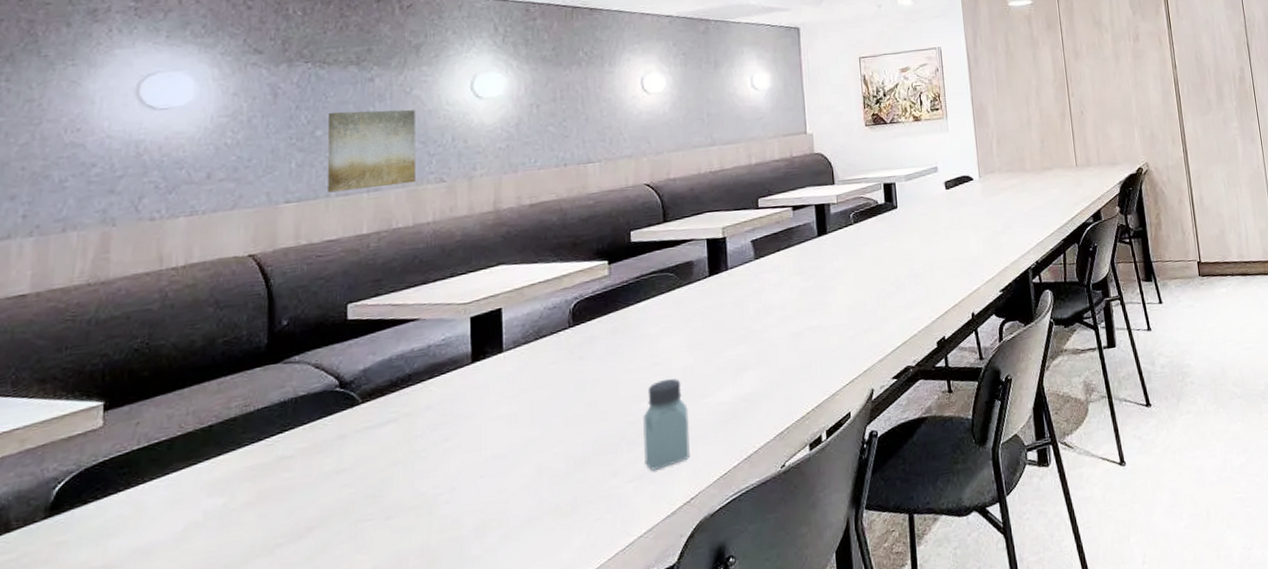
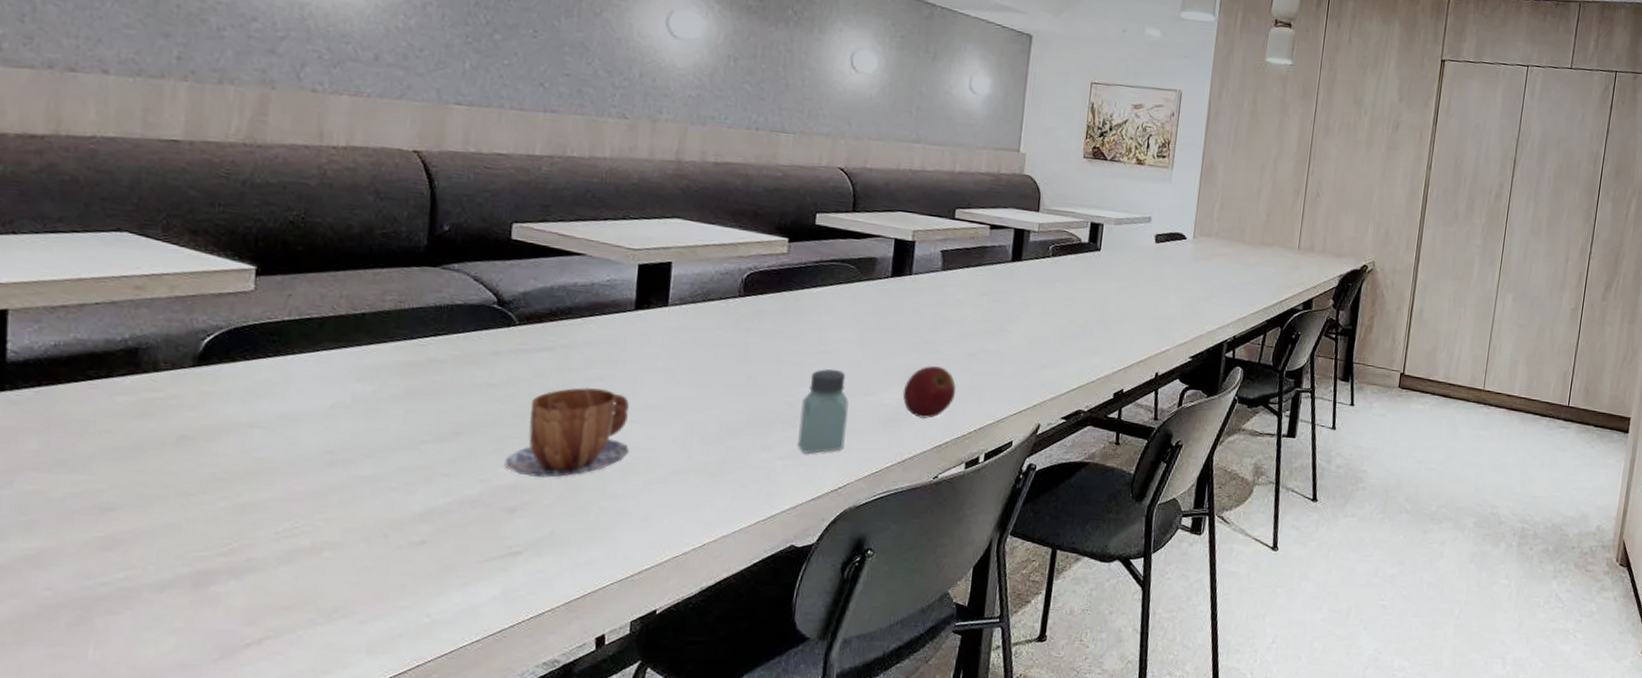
wall art: present [328,109,415,193] -> none [502,17,603,113]
mug: none [360,449,481,558] -> present [505,387,629,478]
apple: none [737,353,788,409] -> present [902,366,957,419]

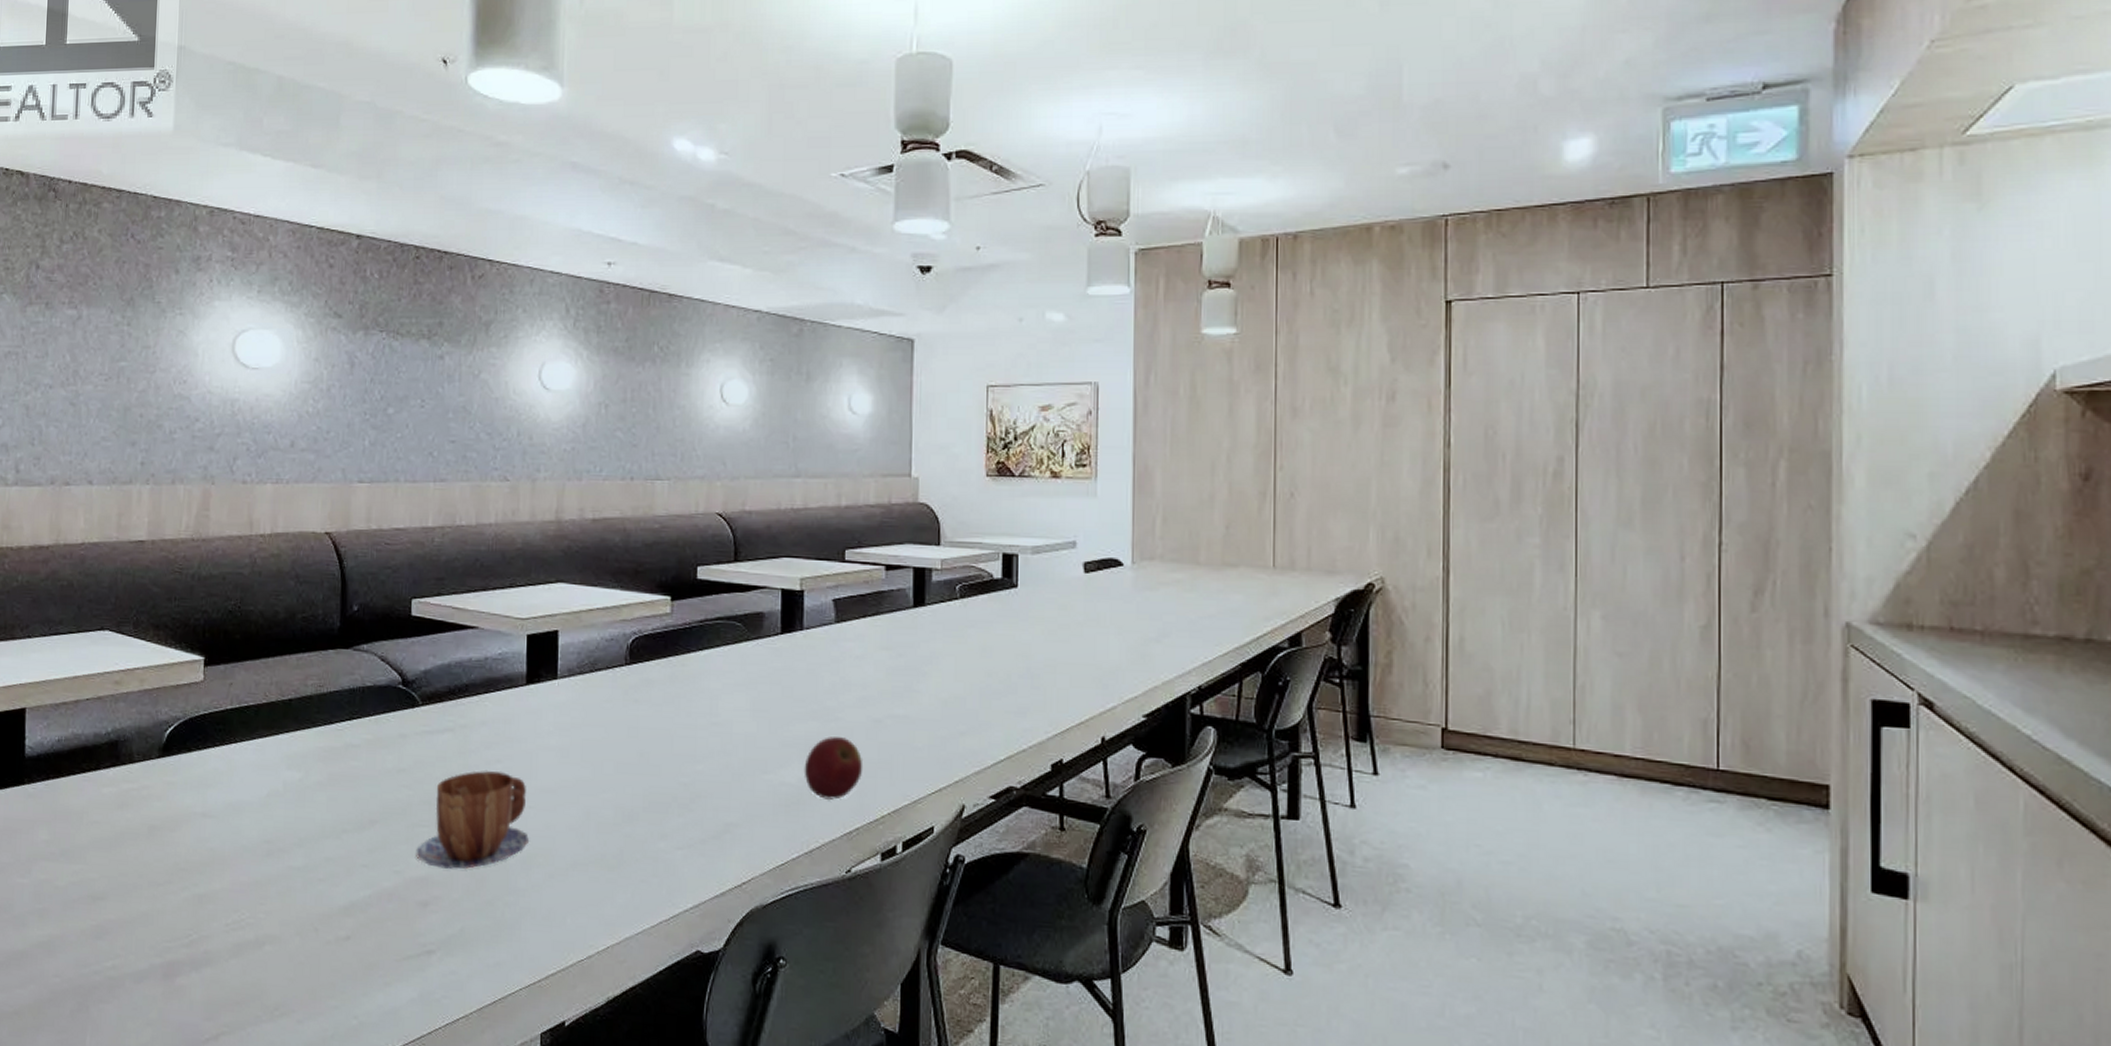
saltshaker: present [798,369,849,454] -> none [696,744,747,843]

